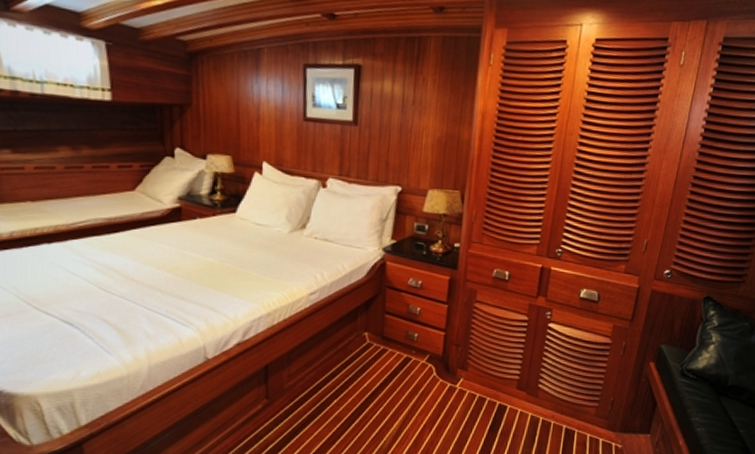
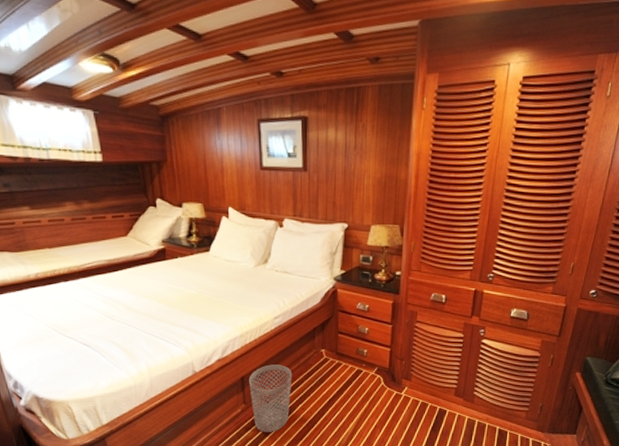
wastebasket: none [274,350,328,434] -> present [249,365,293,432]

